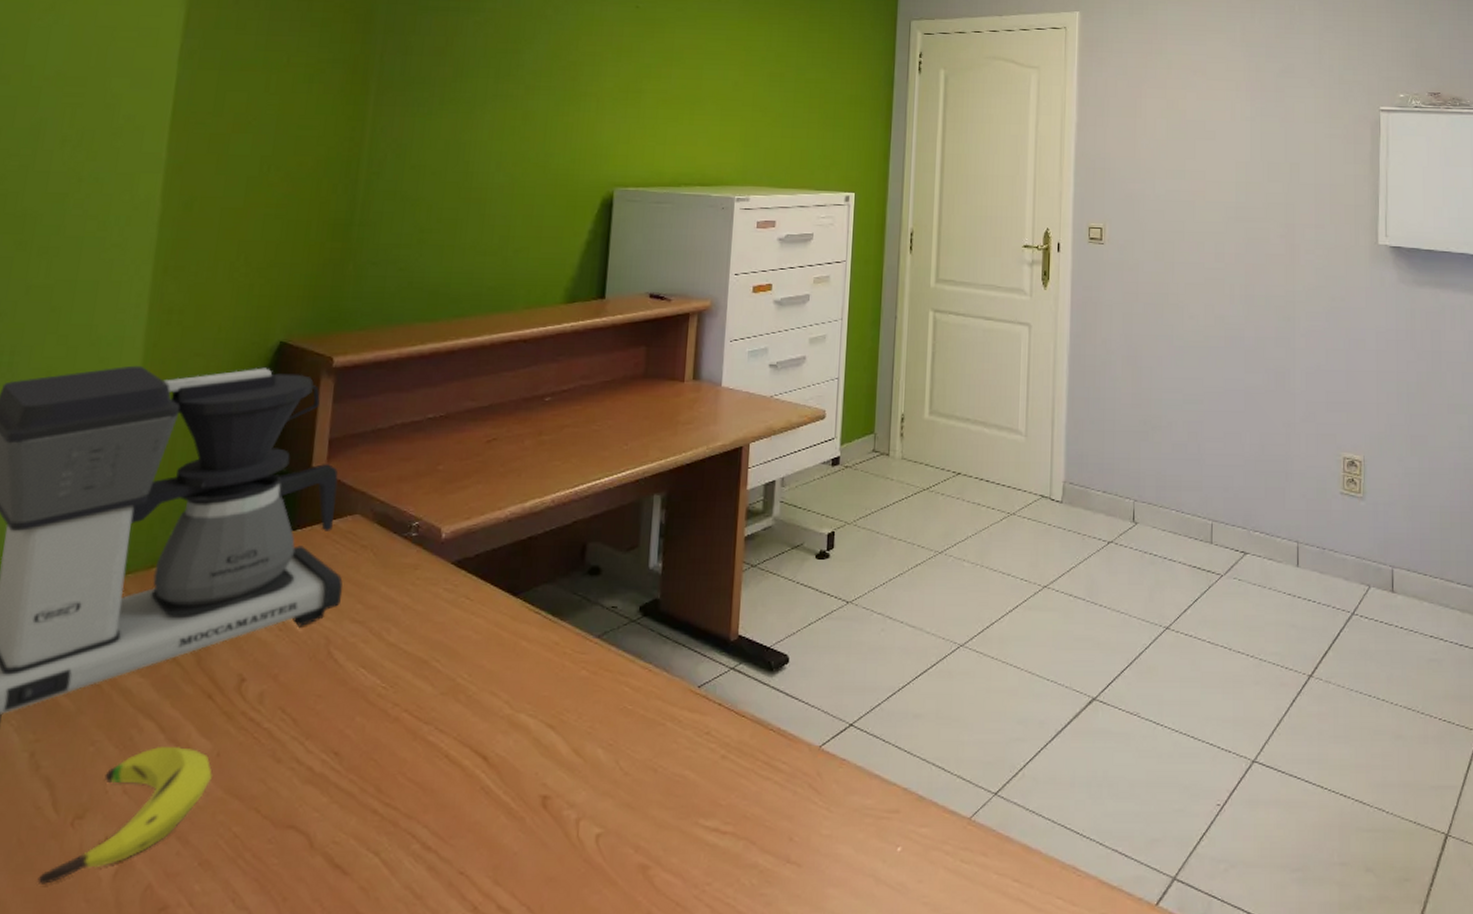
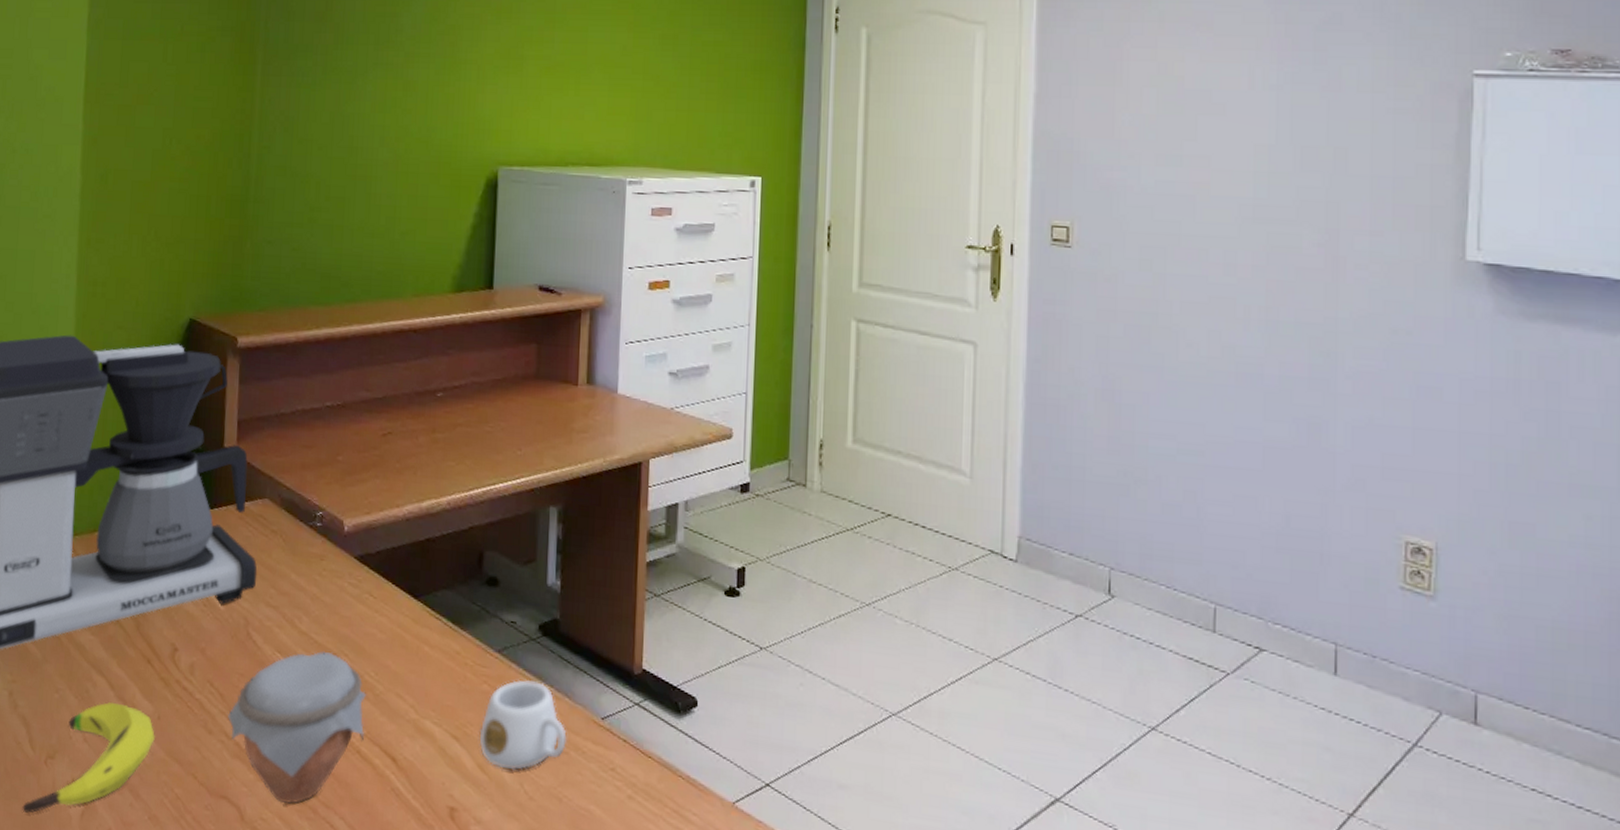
jar: none [300,661,459,823] -> present [228,651,367,805]
mug: none [576,661,664,750] -> present [480,680,567,771]

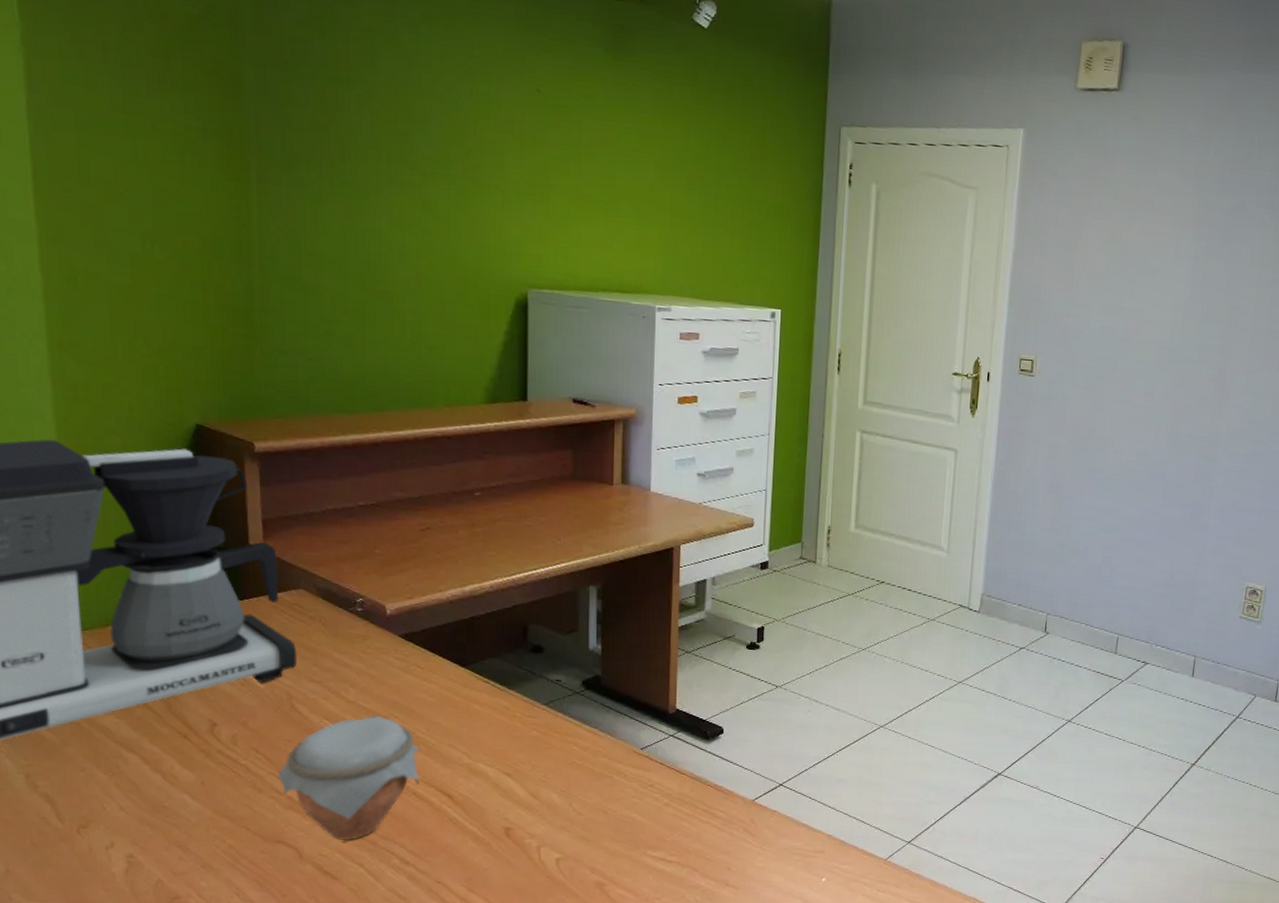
banana: present [22,701,155,814] -> none [56,774,200,876]
mug: present [480,680,567,771] -> none [531,725,610,795]

